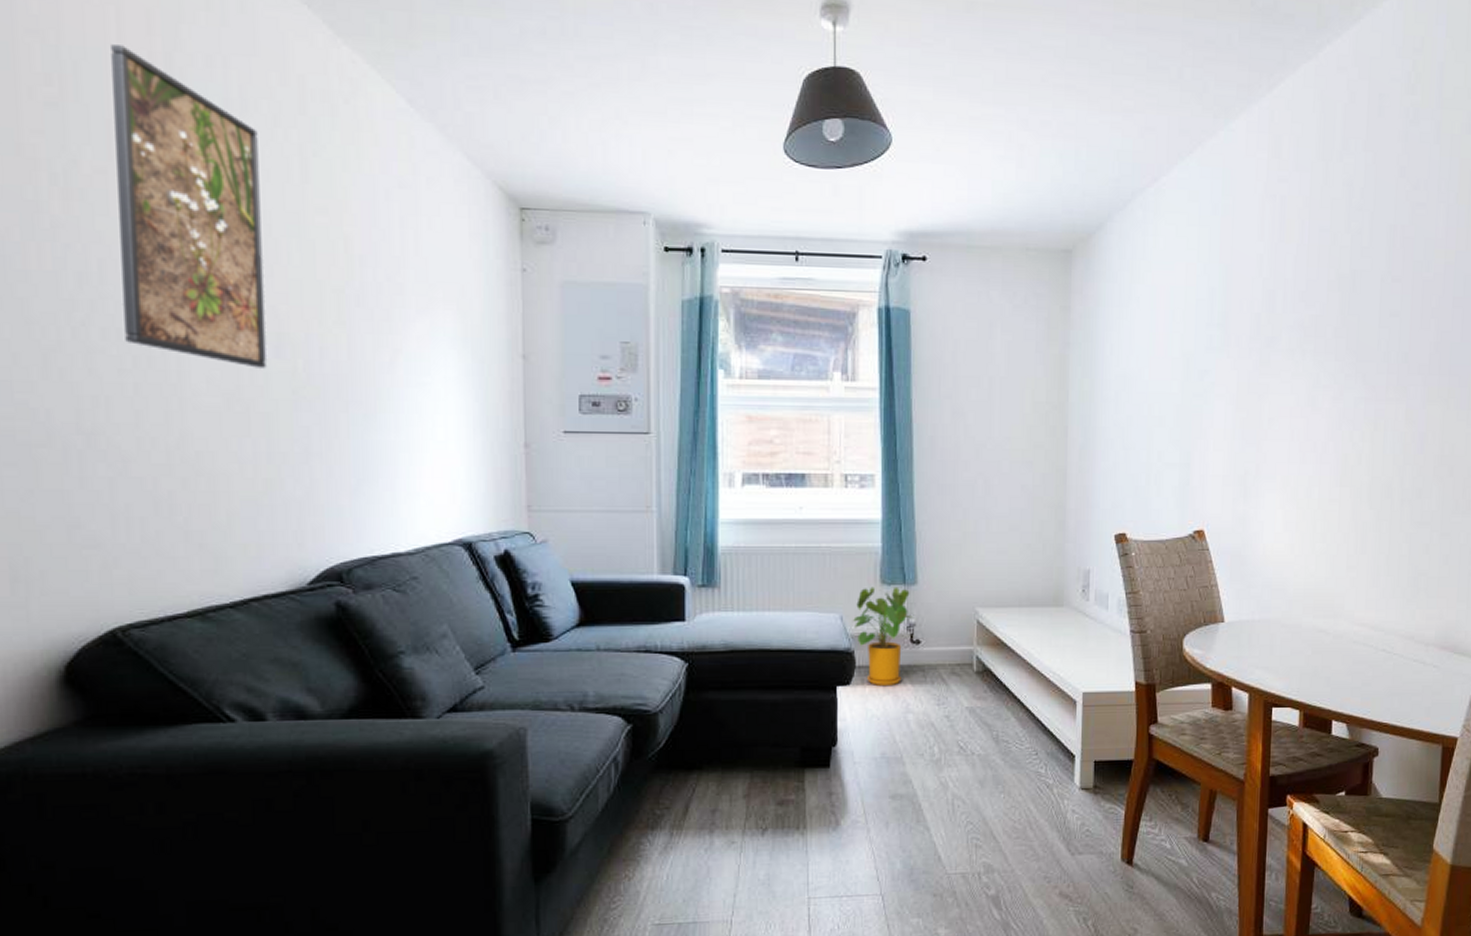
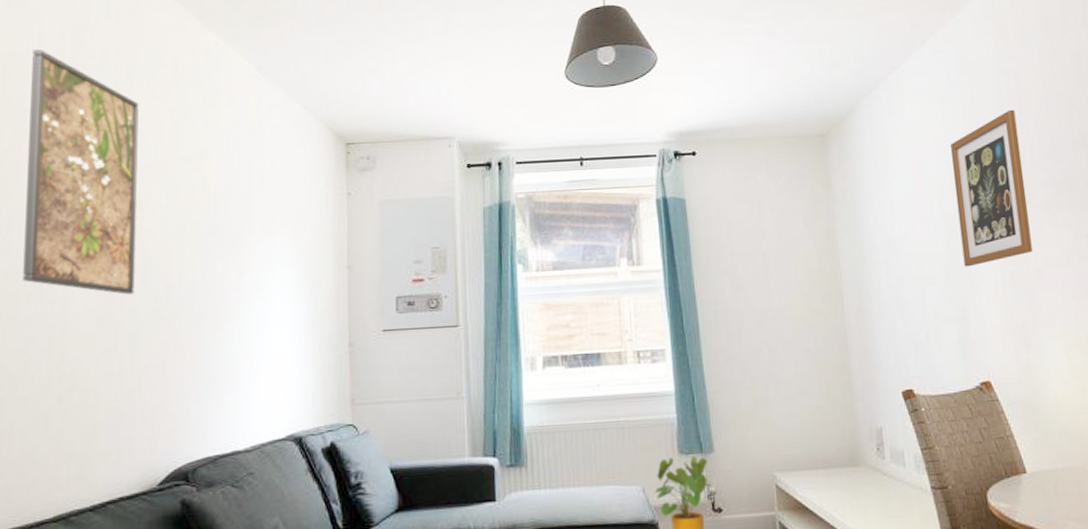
wall art: none [1196,240,1275,411] -> present [951,109,1033,267]

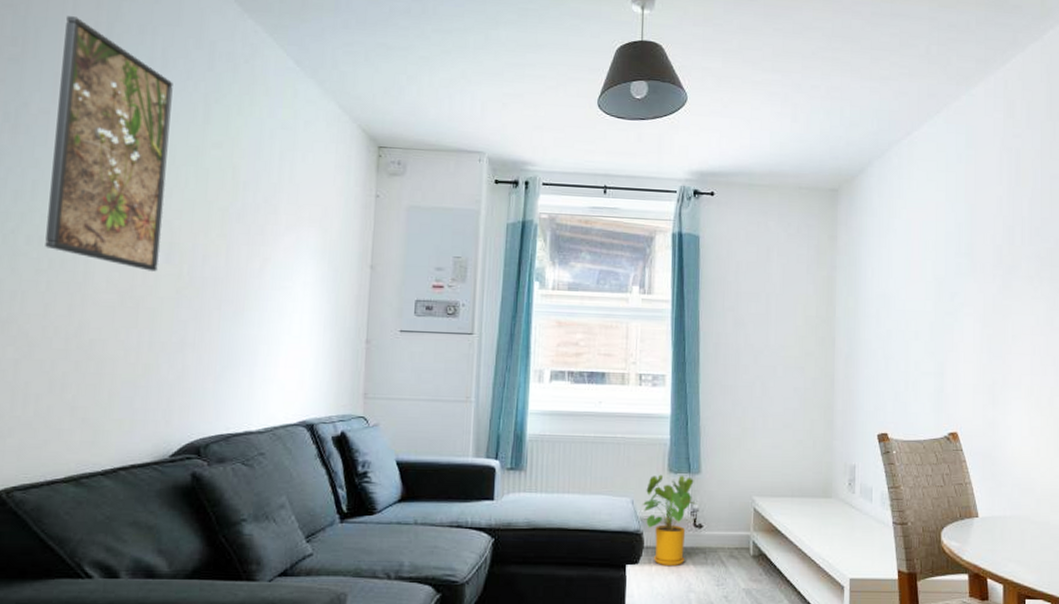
wall art: present [951,109,1033,267] -> none [948,185,1012,327]

